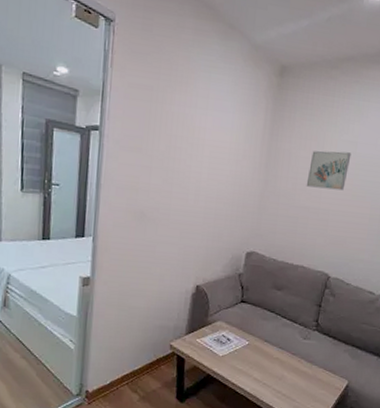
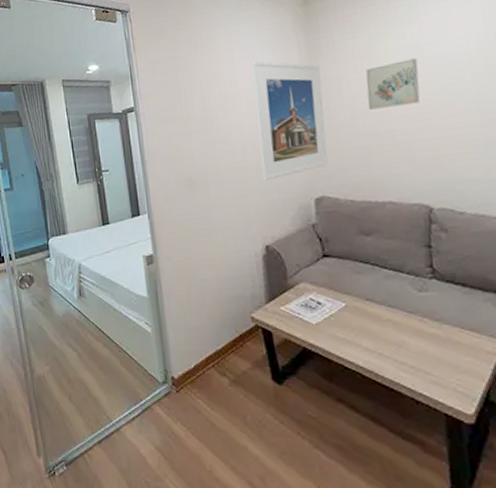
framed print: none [208,114,279,229] -> present [251,60,328,181]

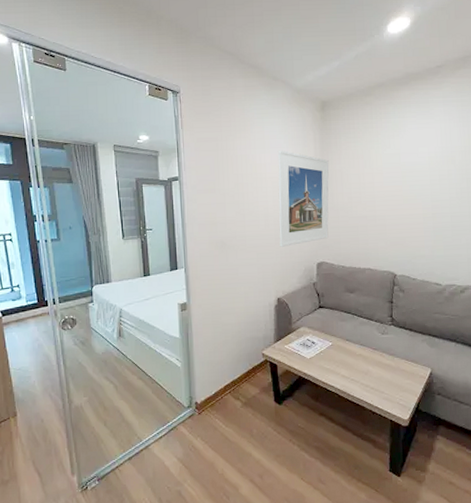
wall art: present [365,58,420,110] -> none [360,163,397,199]

